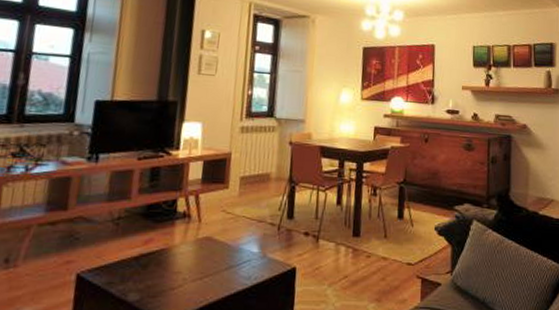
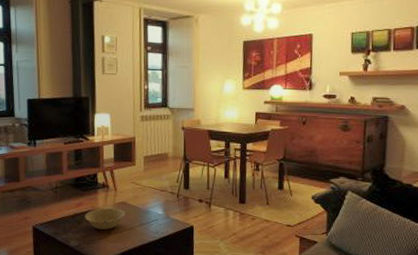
bowl: none [153,245,210,276] -> present [84,207,125,230]

